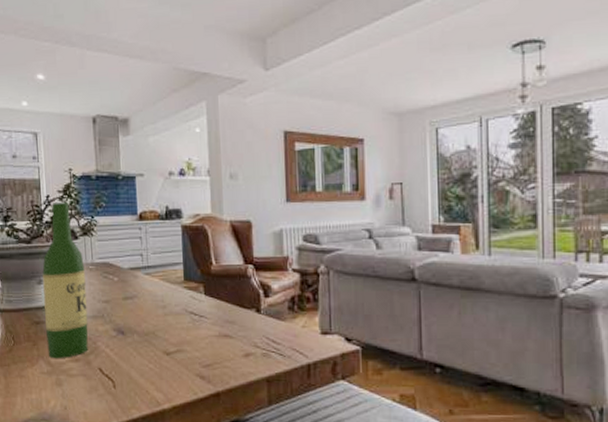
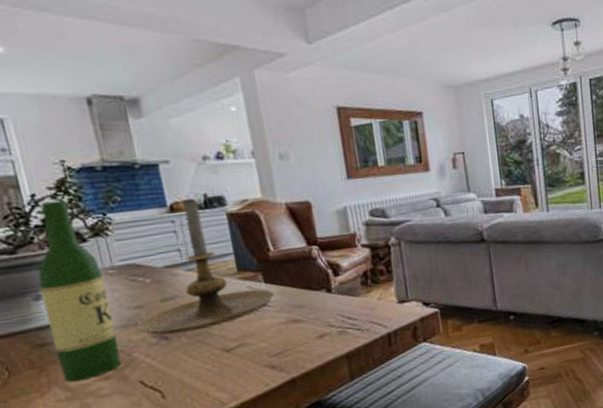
candle holder: none [104,208,212,331] -> present [138,197,275,335]

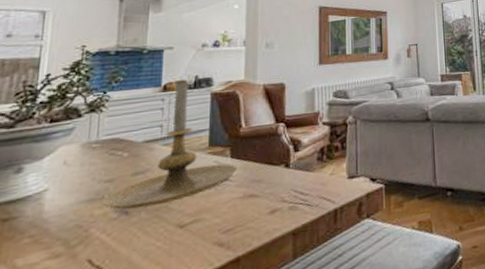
wine bottle: present [38,200,122,382] -> none [14,80,86,261]

